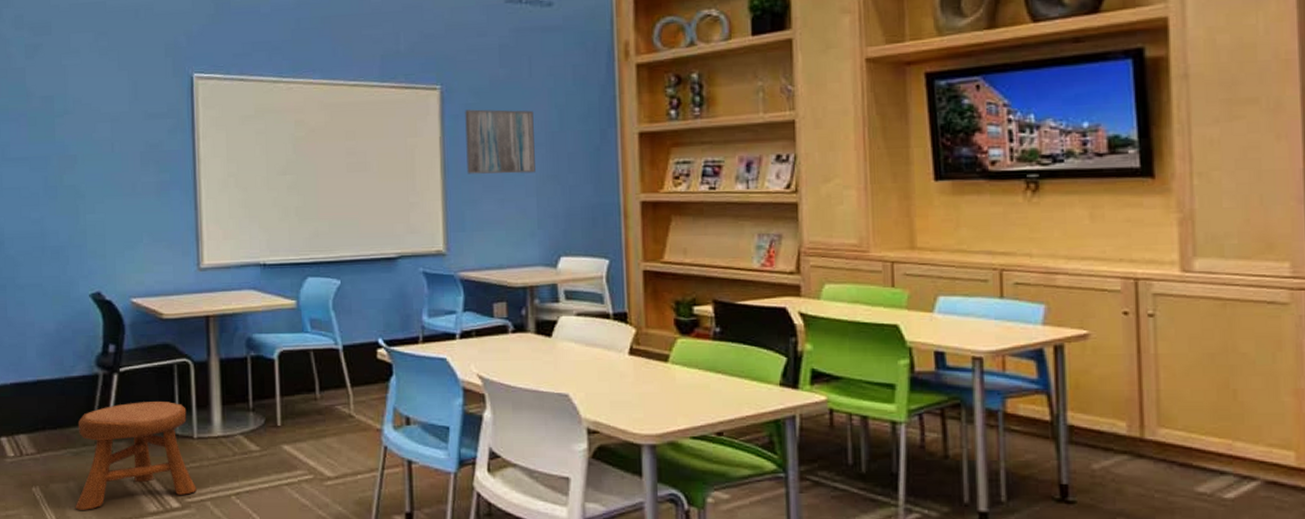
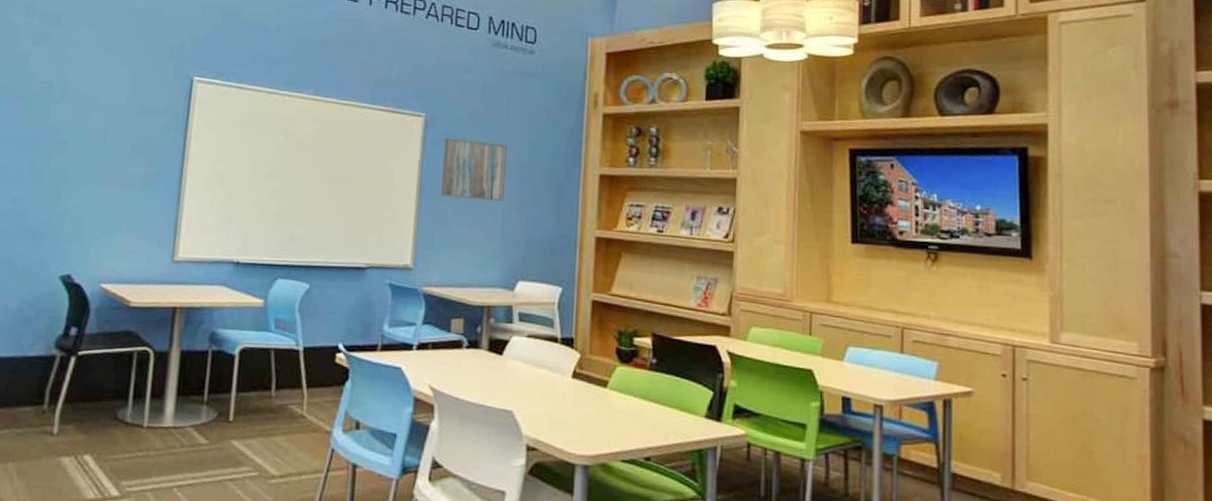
stool: present [75,400,197,510] -> none [9,386,140,493]

